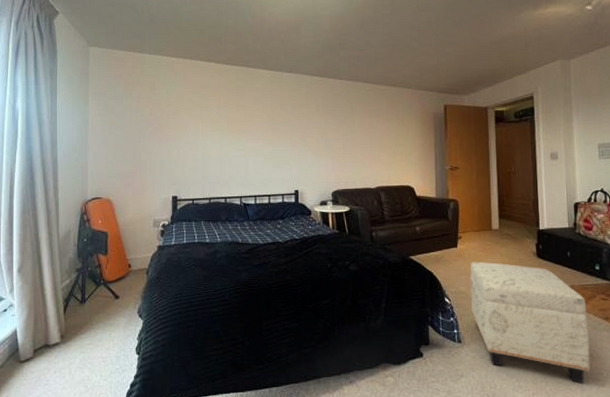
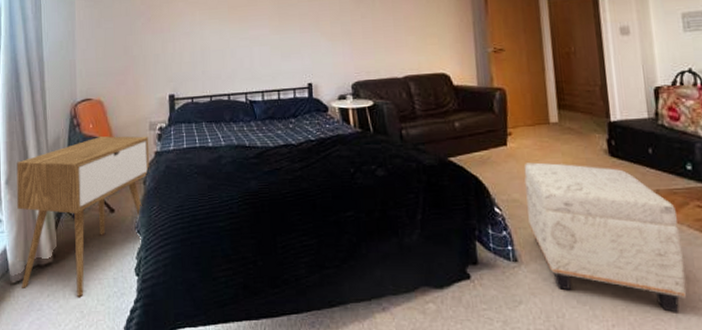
nightstand: none [28,231,153,373] -> present [16,136,150,297]

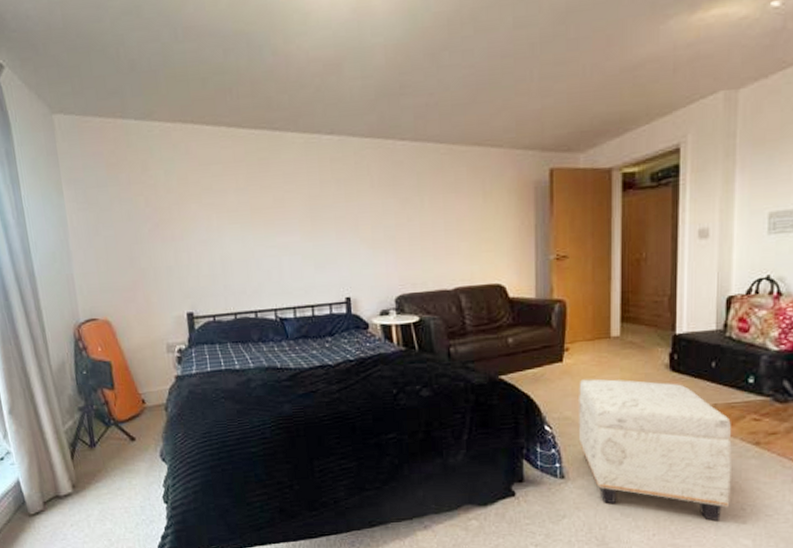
nightstand: present [16,136,150,297] -> none [18,359,172,525]

